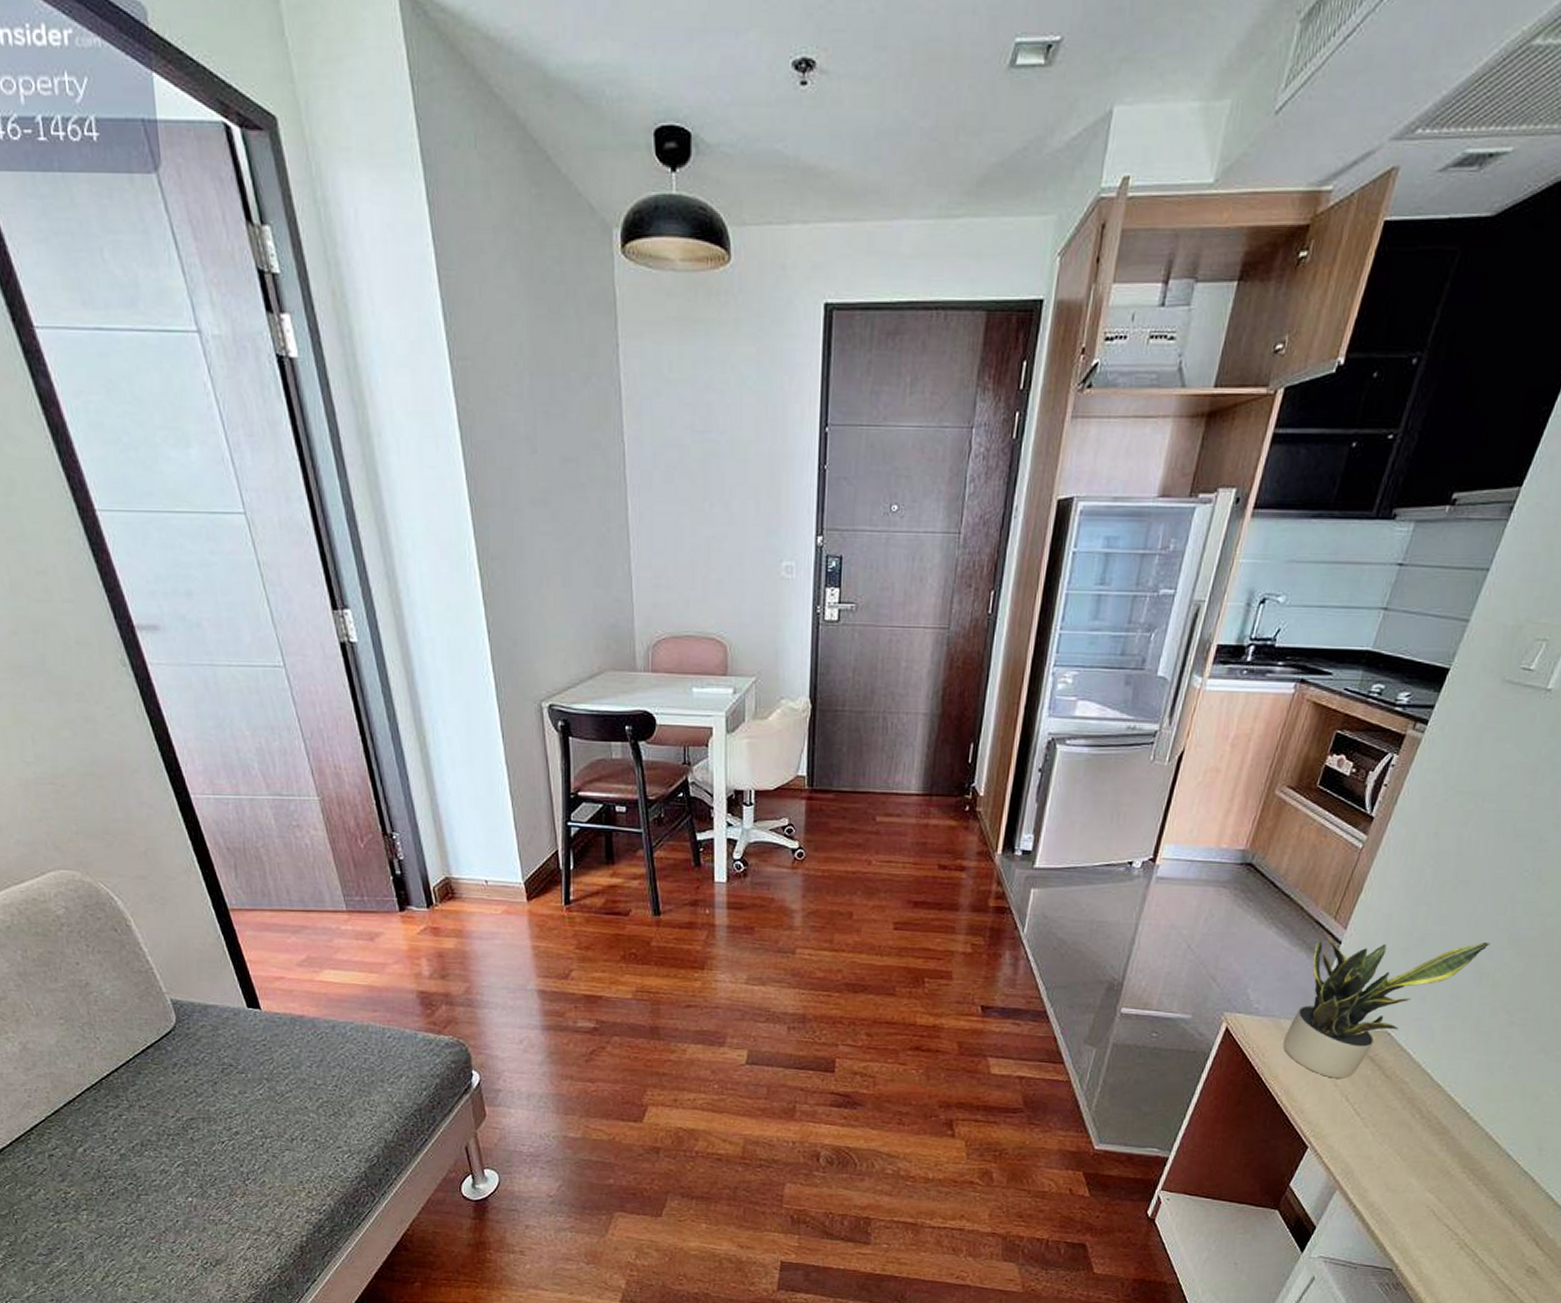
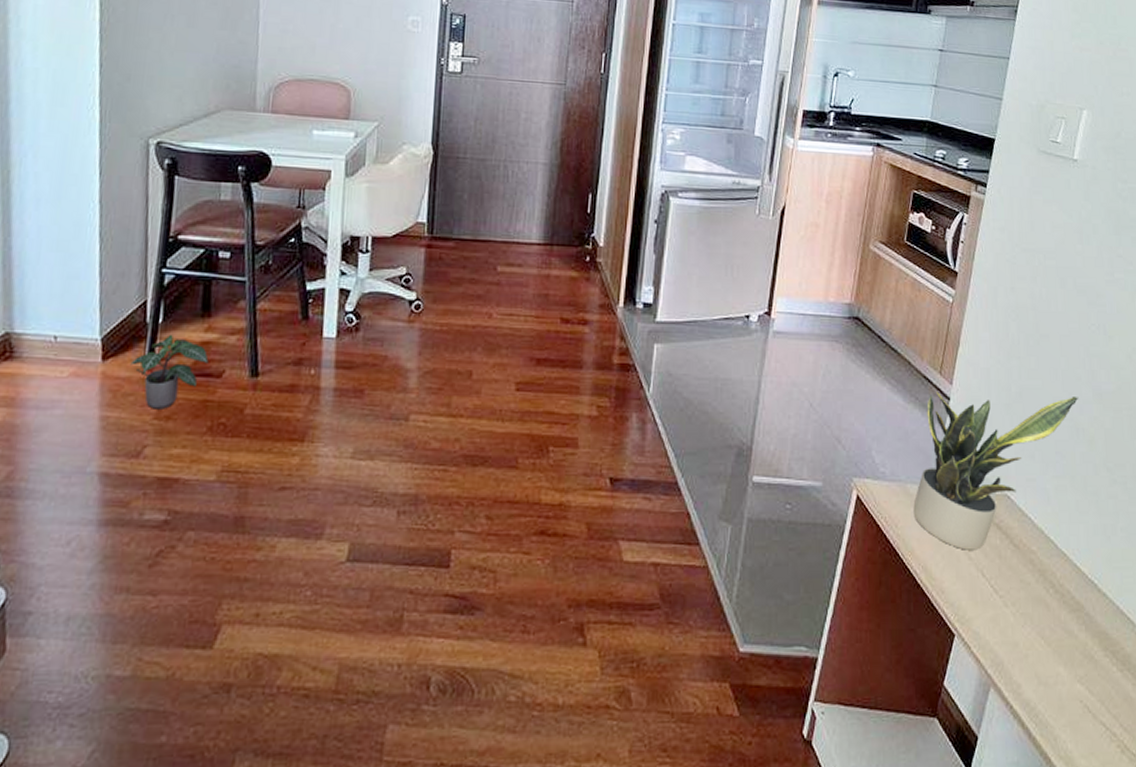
potted plant: none [551,879,616,941] -> present [130,334,209,409]

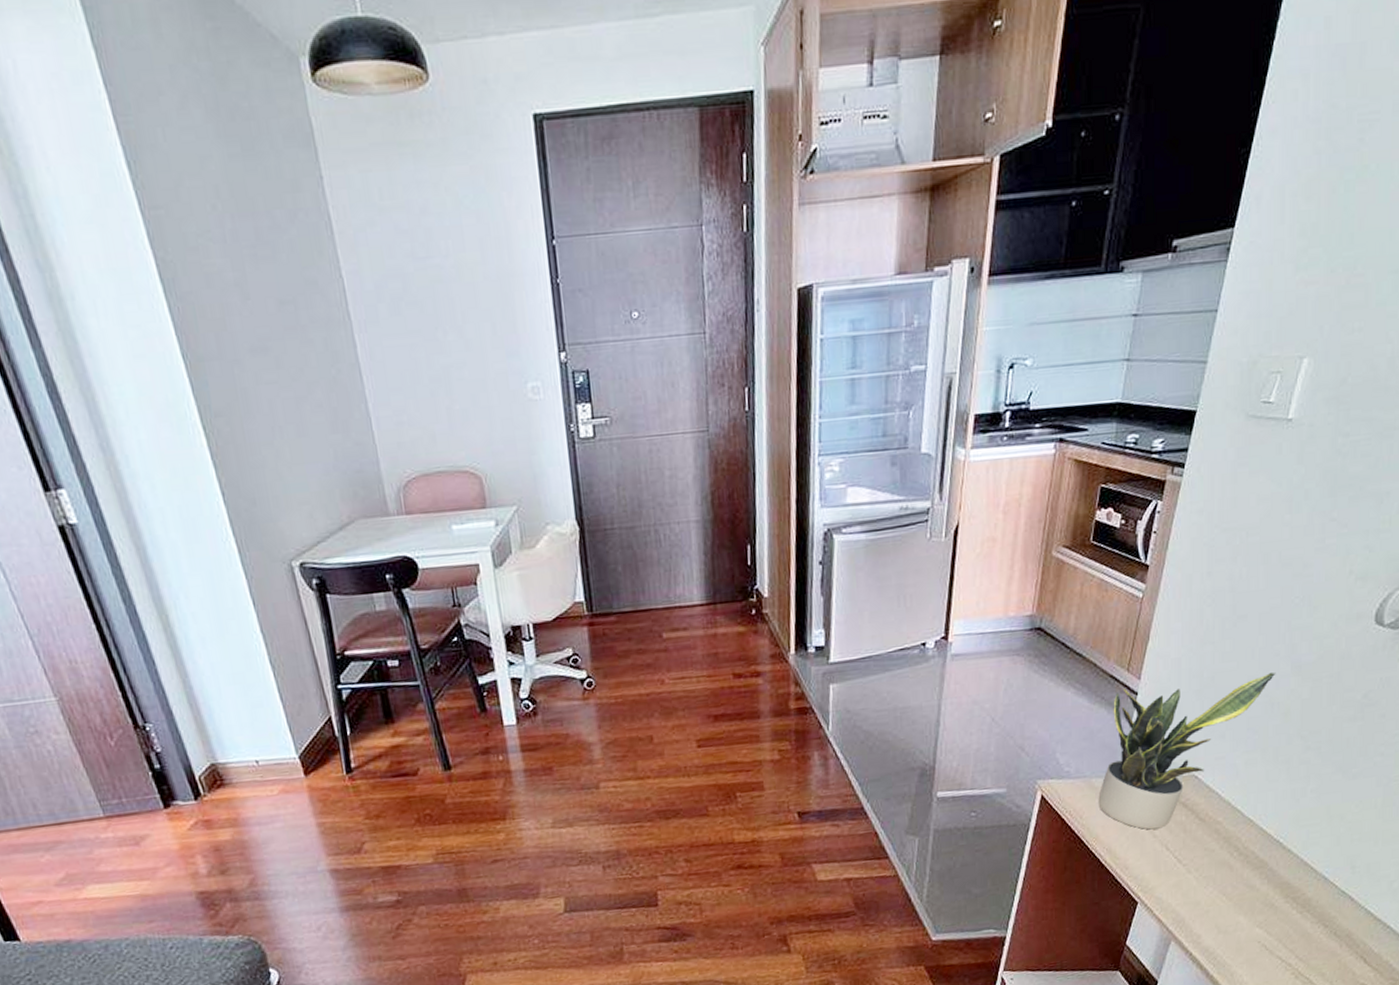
potted plant: present [130,334,209,409] -> none [331,743,402,811]

